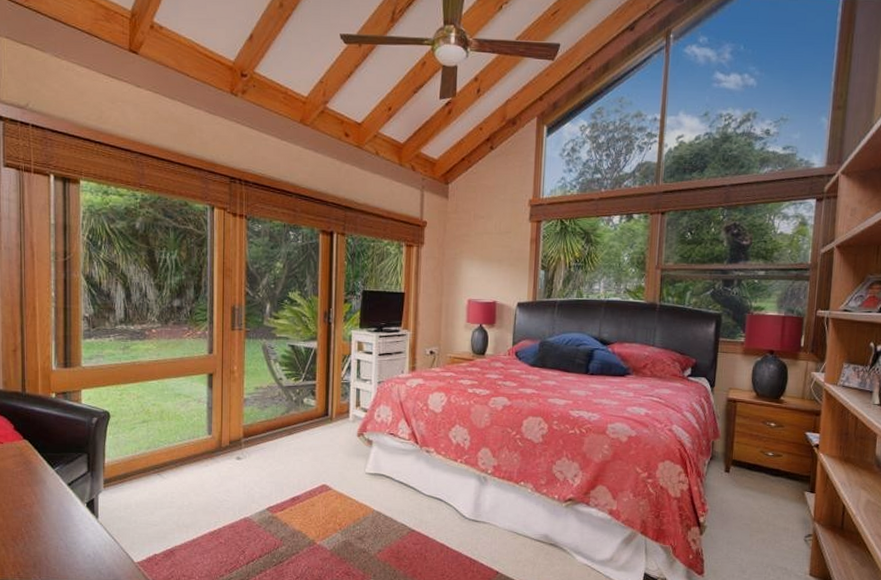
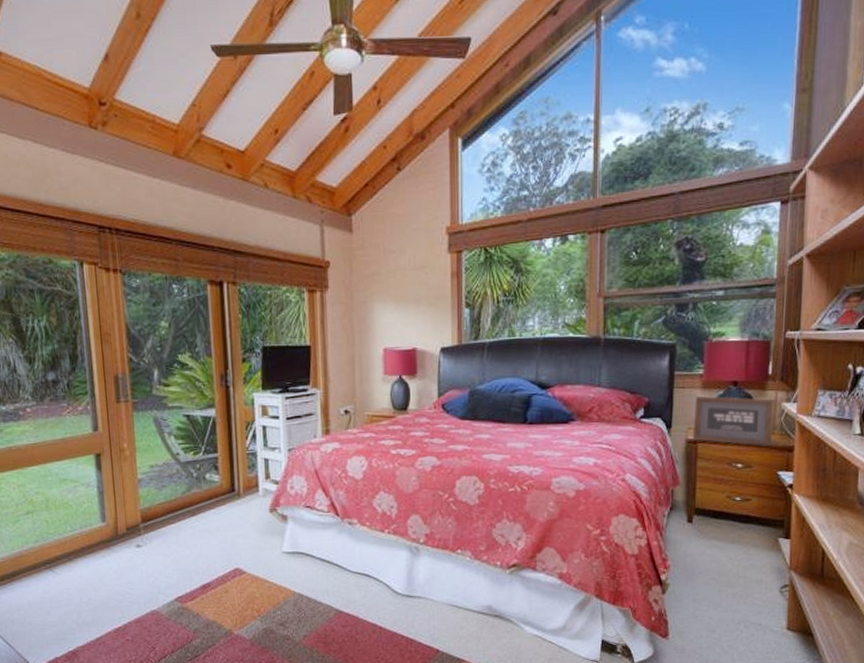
picture frame: none [732,360,805,410] -> present [692,396,775,447]

